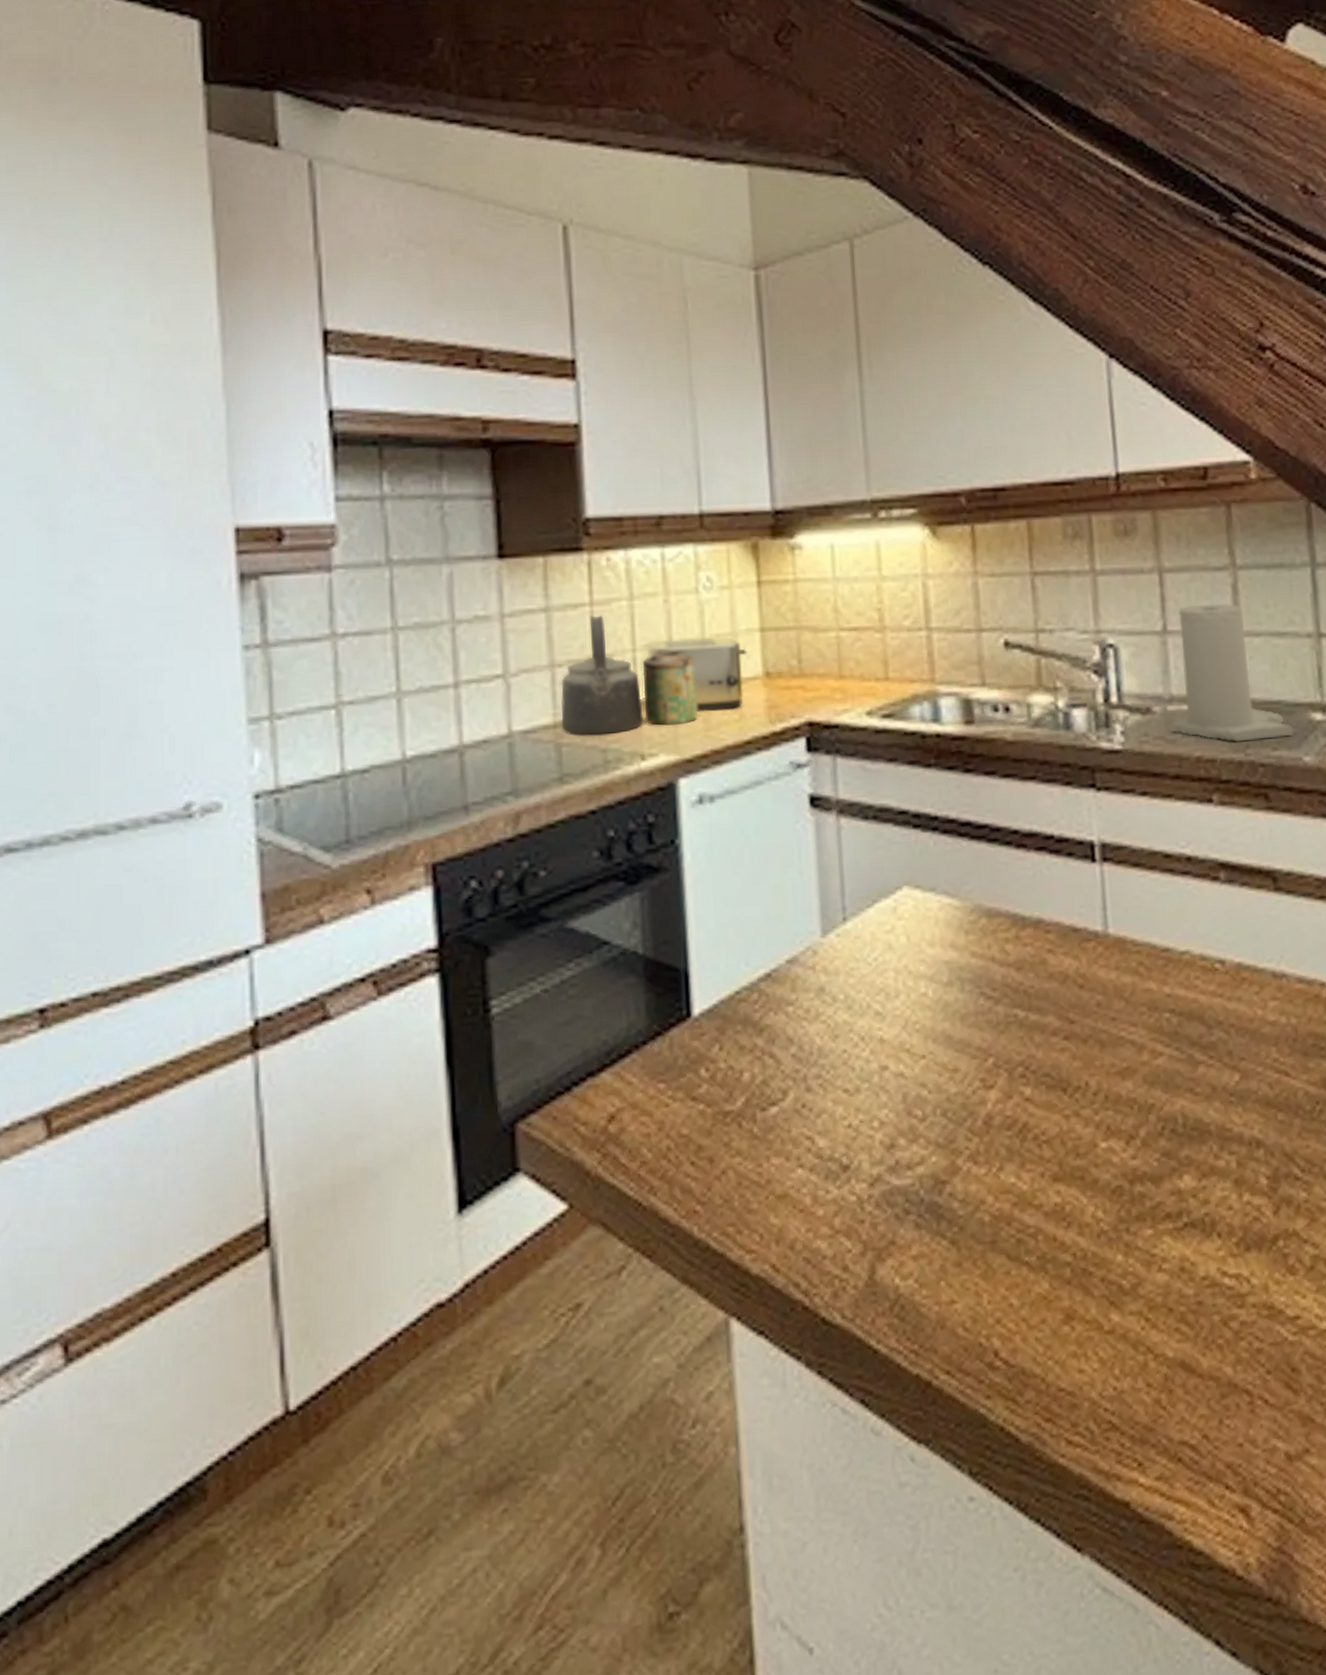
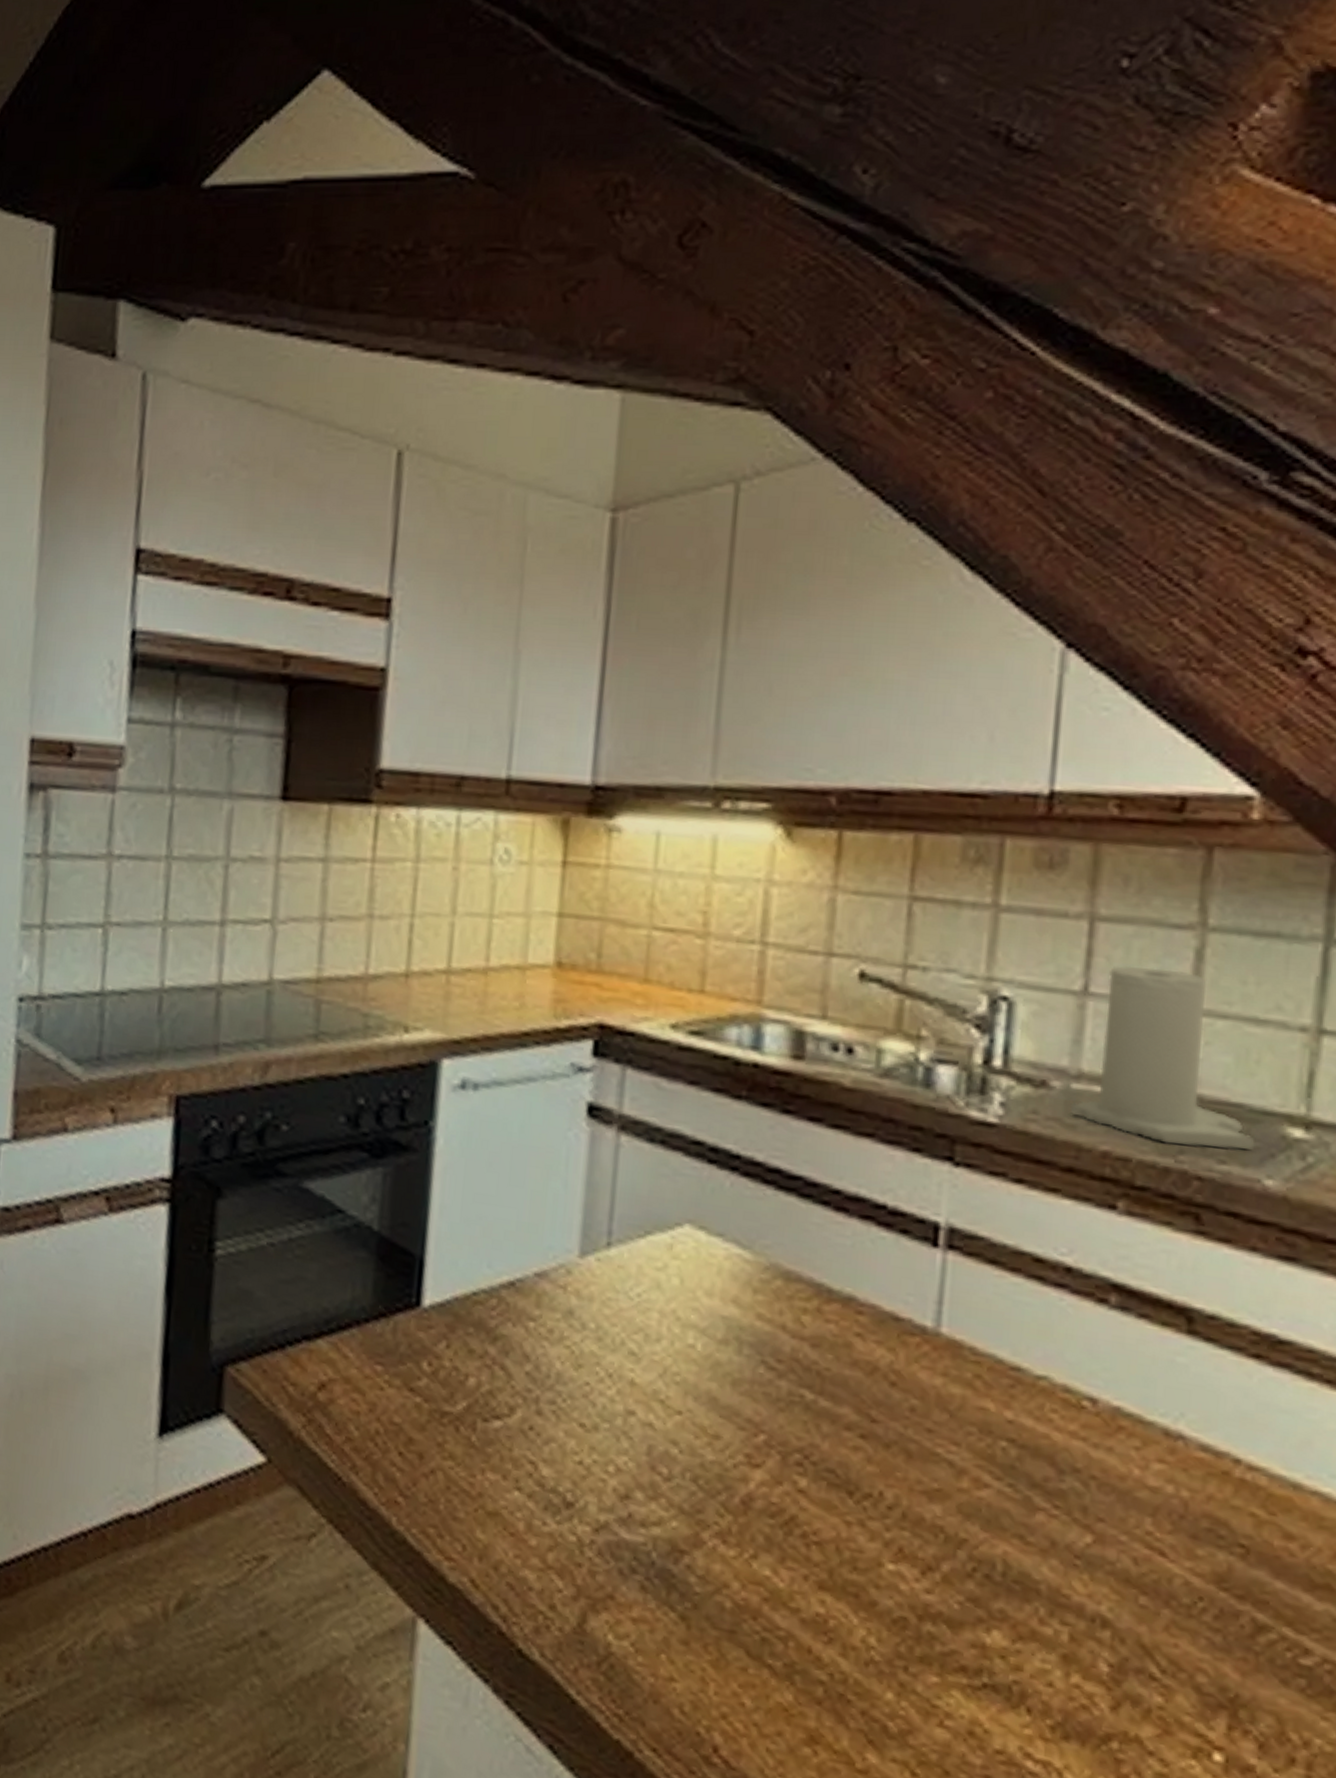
kettle: present [561,615,644,735] -> none [324,873,414,1001]
canister: present [642,651,700,727] -> none [413,922,477,1004]
toaster: present [646,636,747,711] -> none [425,908,539,996]

